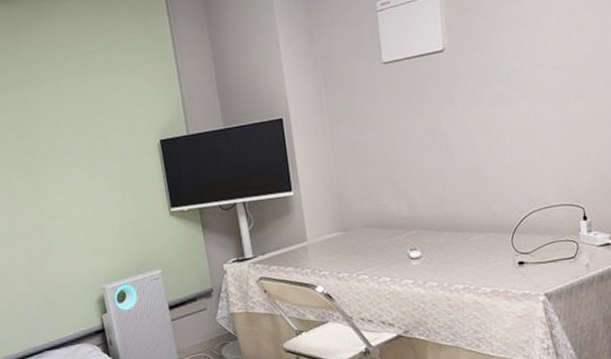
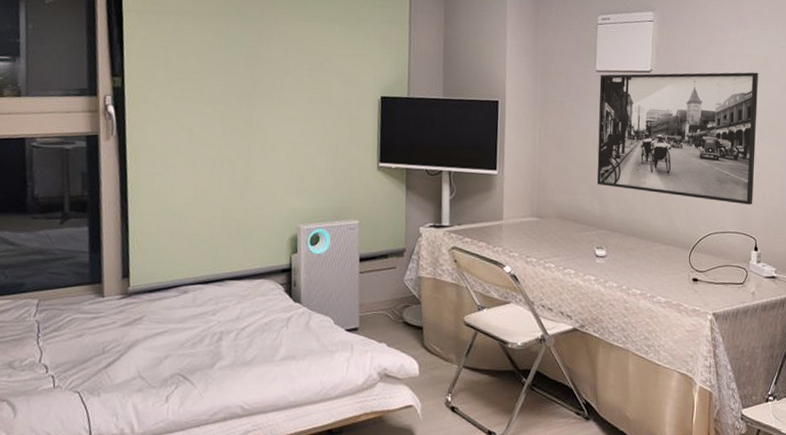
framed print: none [388,24,576,185] -> present [596,72,758,205]

